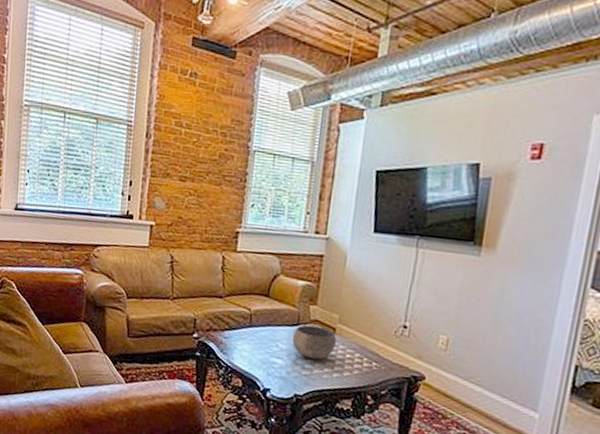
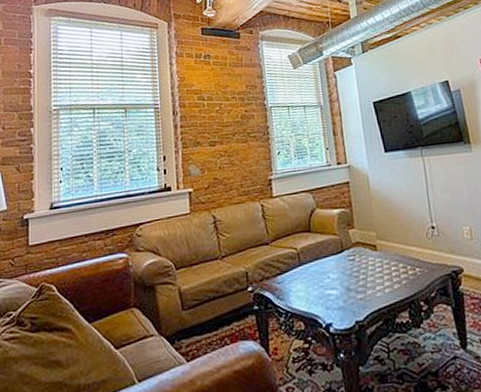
bowl: present [292,324,337,360] -> none [340,247,381,281]

